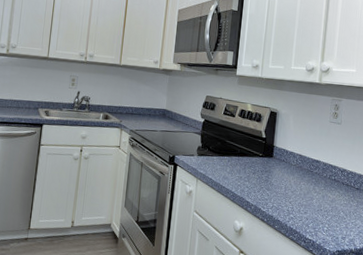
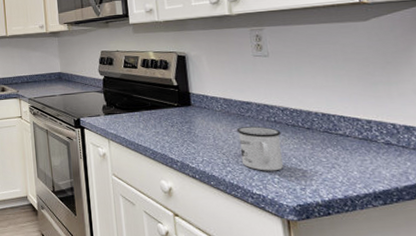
mug: none [302,181,337,221] -> present [236,126,283,171]

